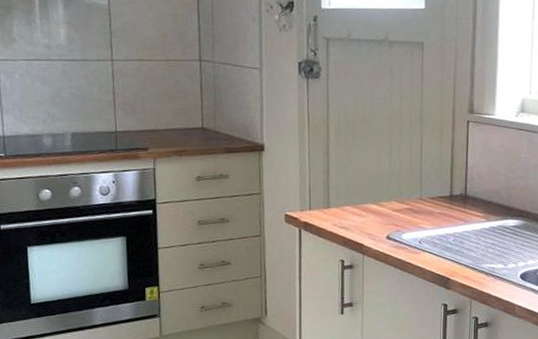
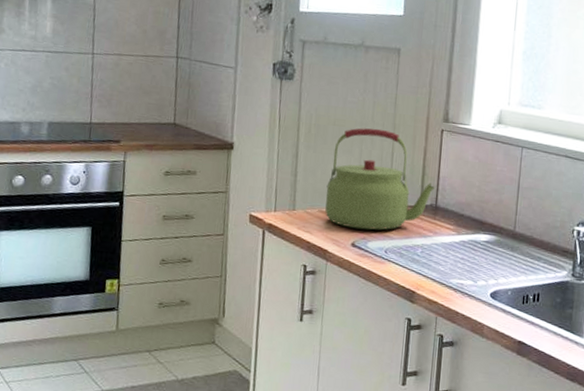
kettle: none [358,123,463,223] -> present [325,128,435,231]

